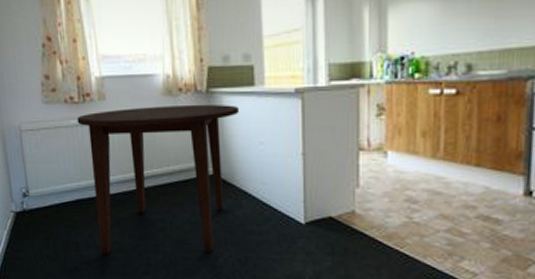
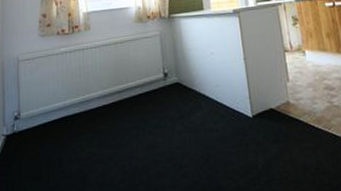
dining table: present [77,104,240,254] -> none [66,25,194,167]

